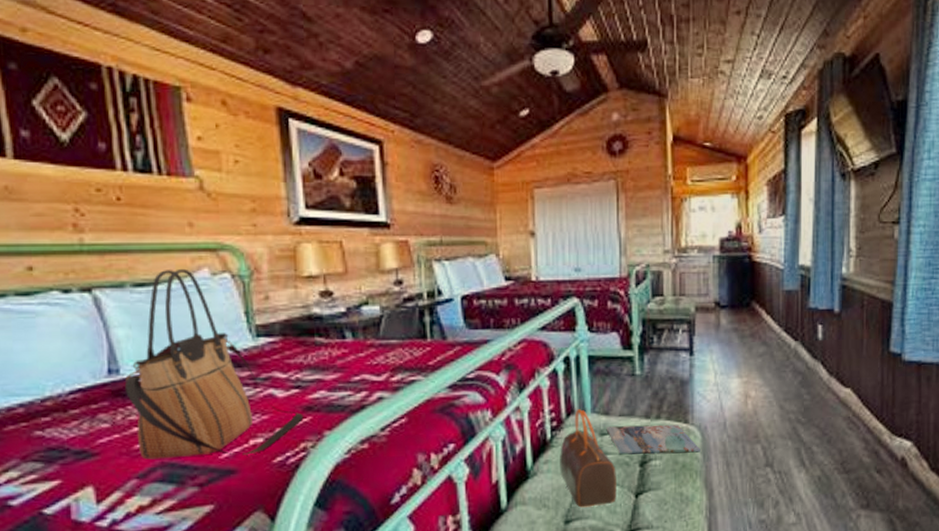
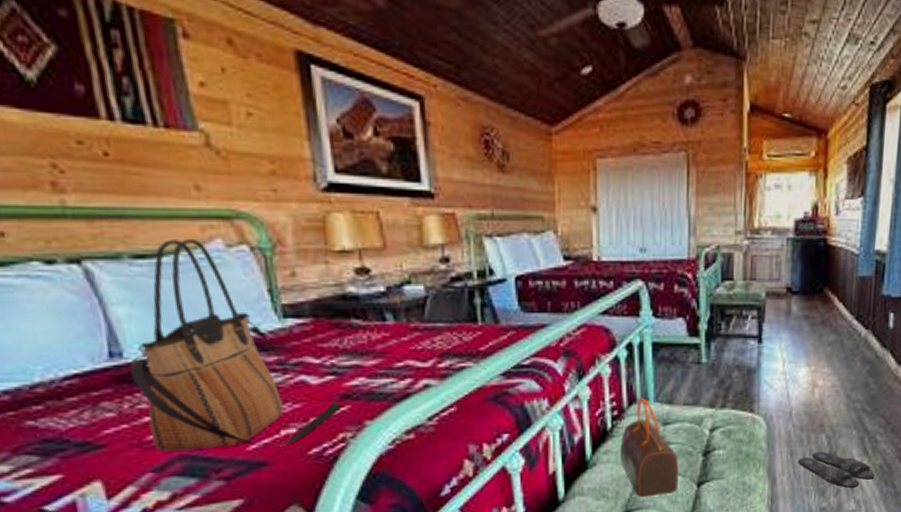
magazine: present [606,424,701,455] -> none [669,413,765,445]
slippers: none [735,462,814,500] -> present [799,451,875,488]

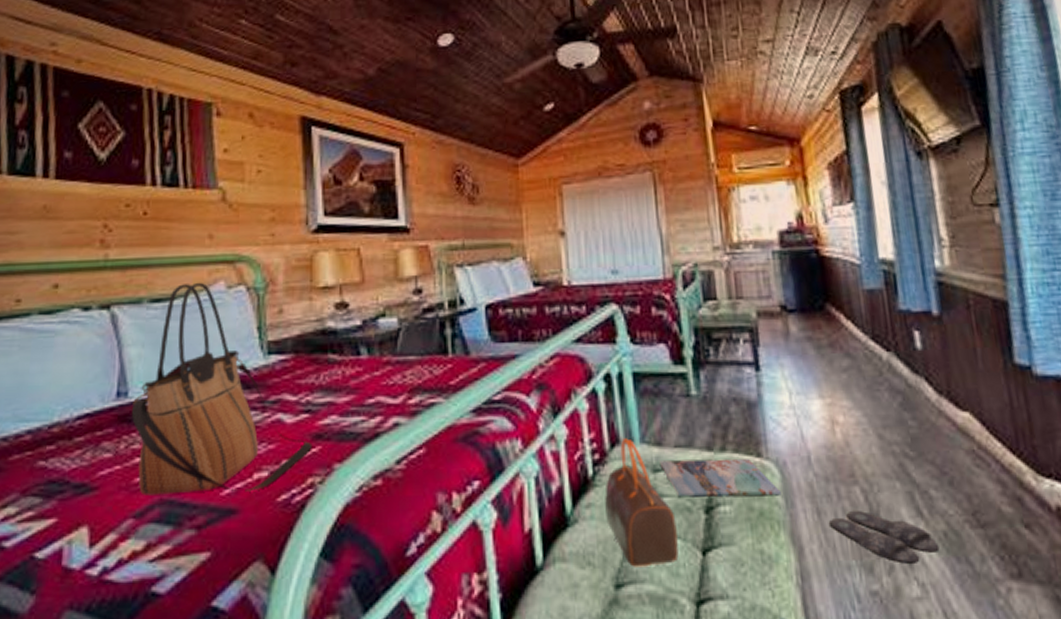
magazine: none [669,413,765,445] -> present [659,458,781,498]

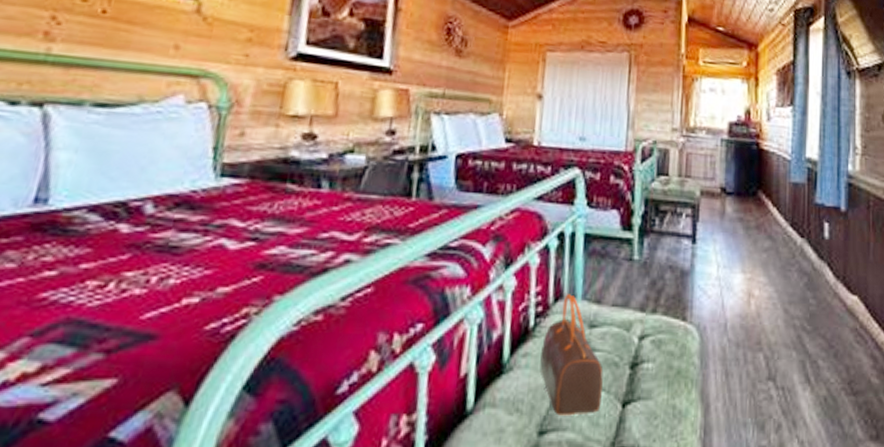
tote bag: present [131,282,312,496] -> none [43,92,254,318]
magazine: present [659,458,781,498] -> none [596,318,698,357]
slippers: present [829,510,940,564] -> none [735,373,819,423]

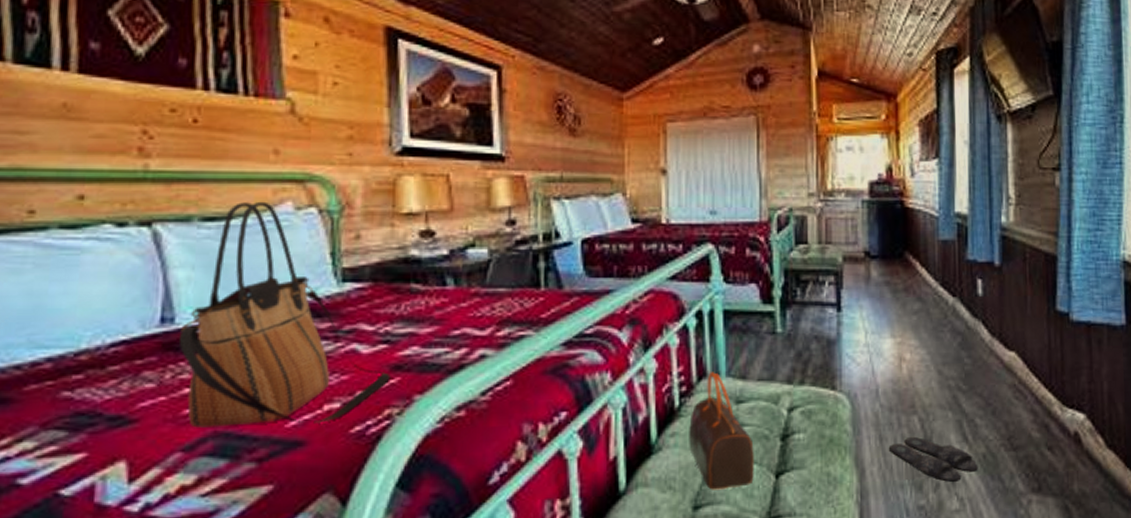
tote bag: none [43,92,254,318] -> present [178,201,391,428]
slippers: none [735,373,819,423] -> present [889,436,978,482]

